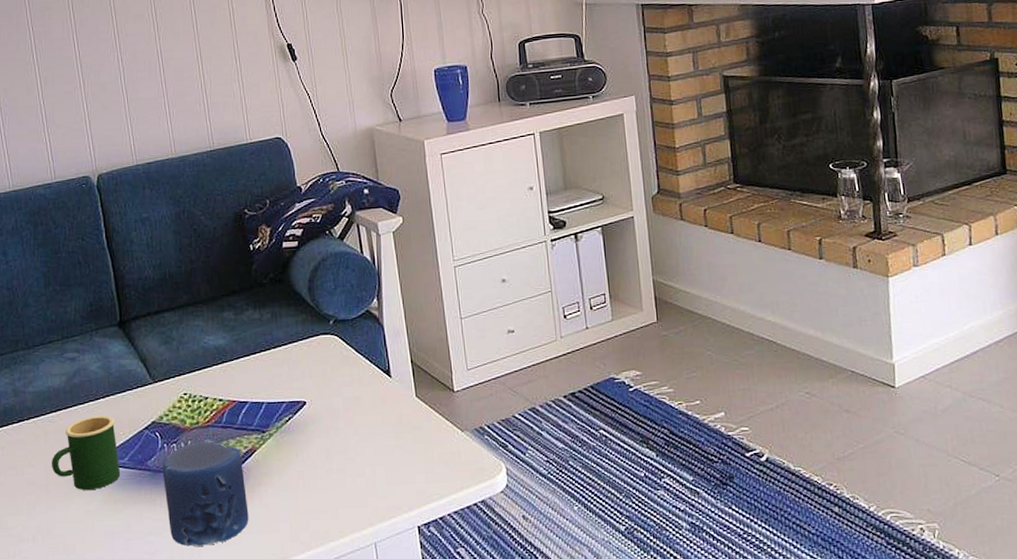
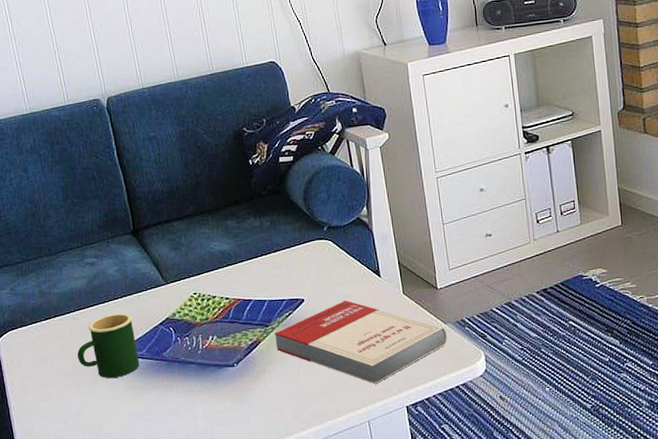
candle: present [162,440,249,547] -> none [176,333,256,426]
book: none [272,403,464,500] -> present [275,300,447,384]

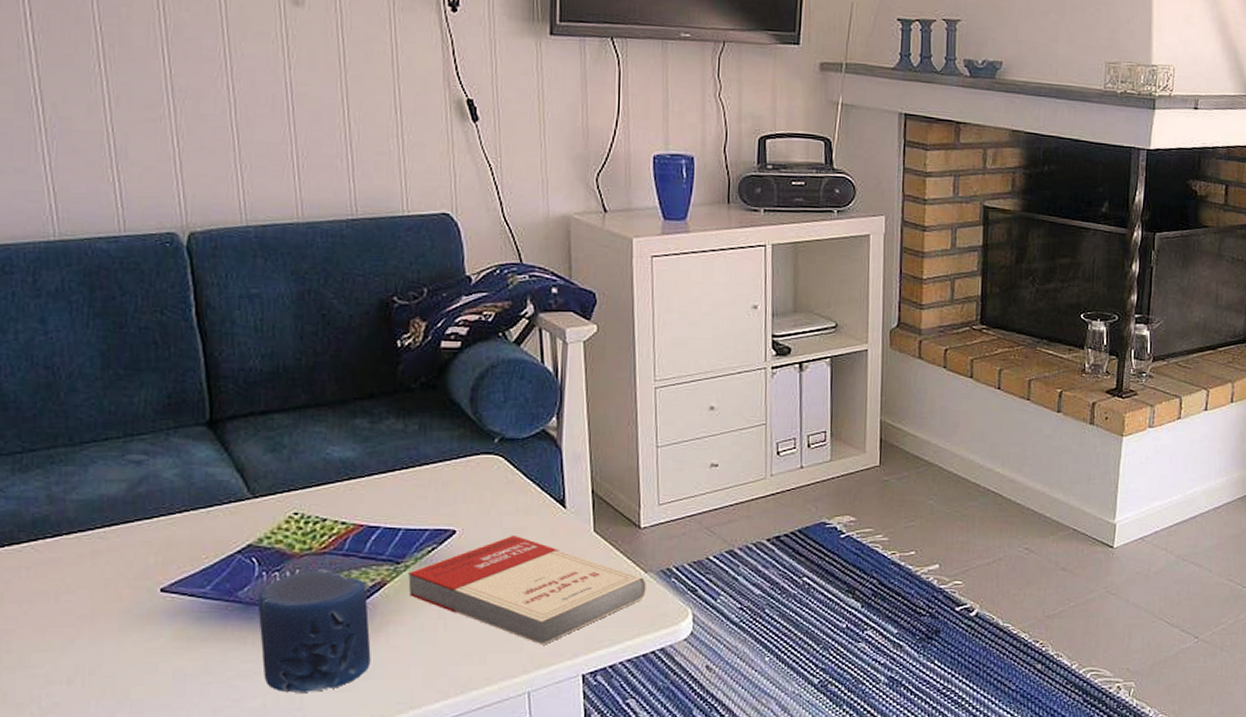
mug: present [77,313,140,379] -> none [99,534,200,624]
candle: none [176,333,256,426] -> present [257,569,371,693]

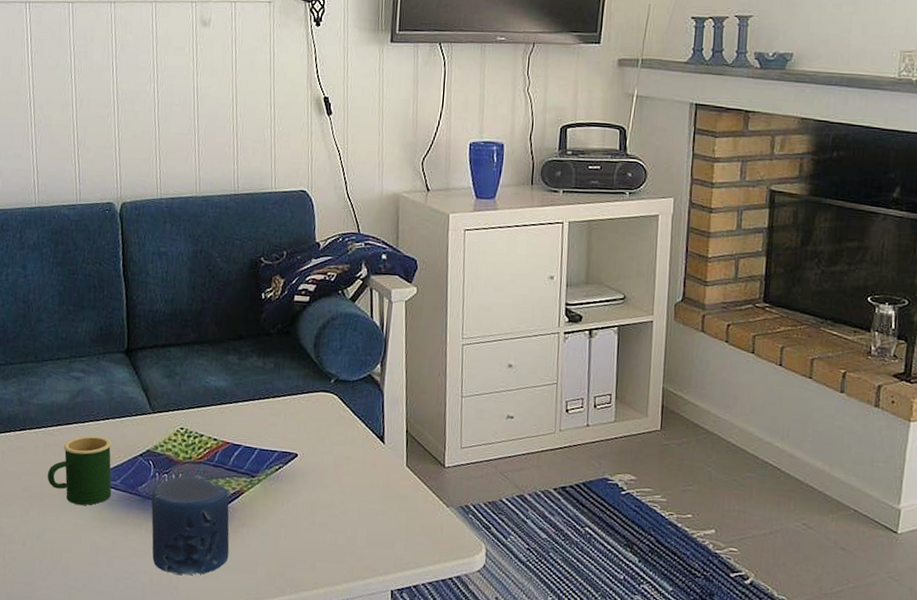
mug: none [99,534,200,624] -> present [47,436,112,506]
book: present [408,534,646,645] -> none [260,462,448,560]

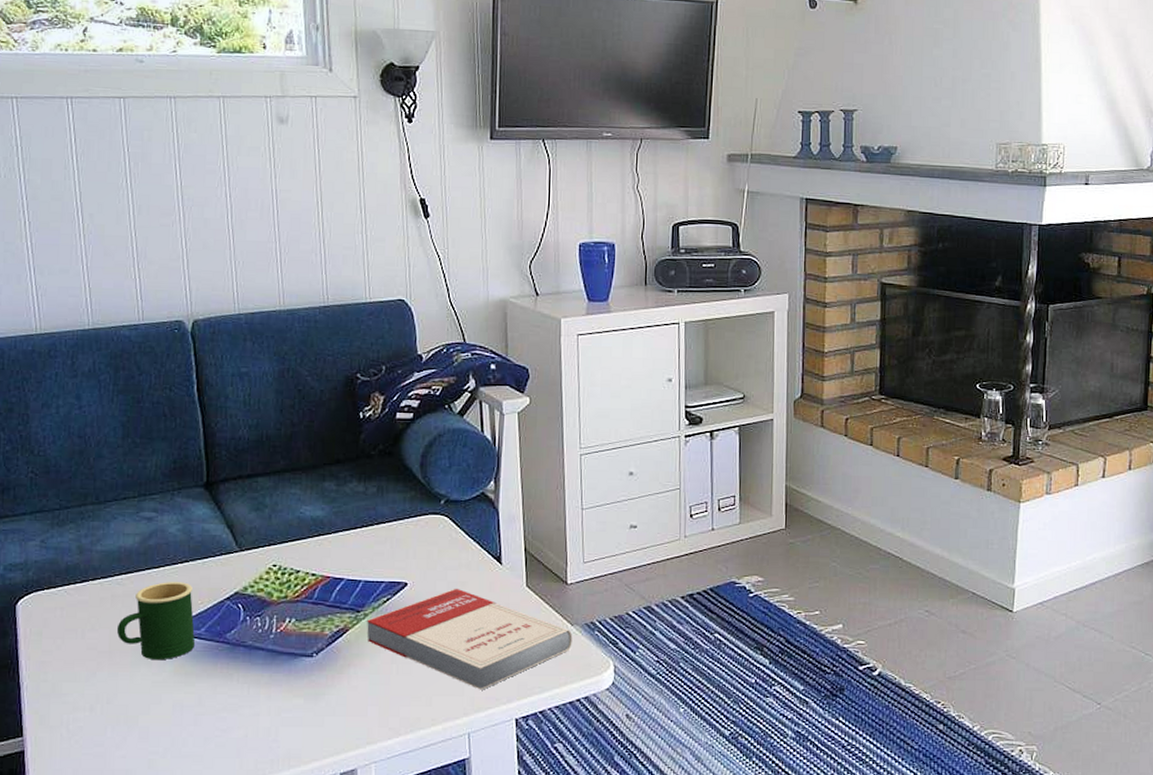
candle: present [151,475,230,575] -> none [242,615,335,726]
book: none [260,462,448,560] -> present [367,588,573,690]

